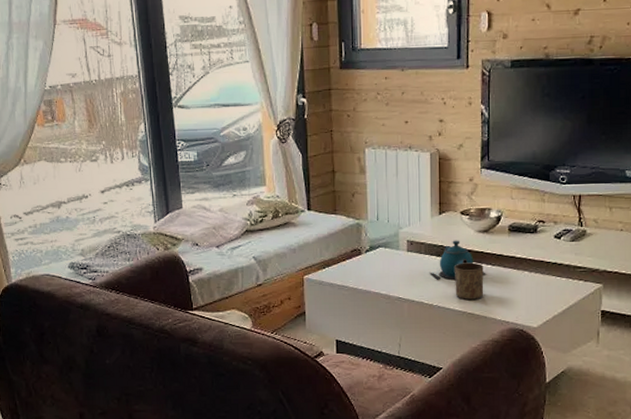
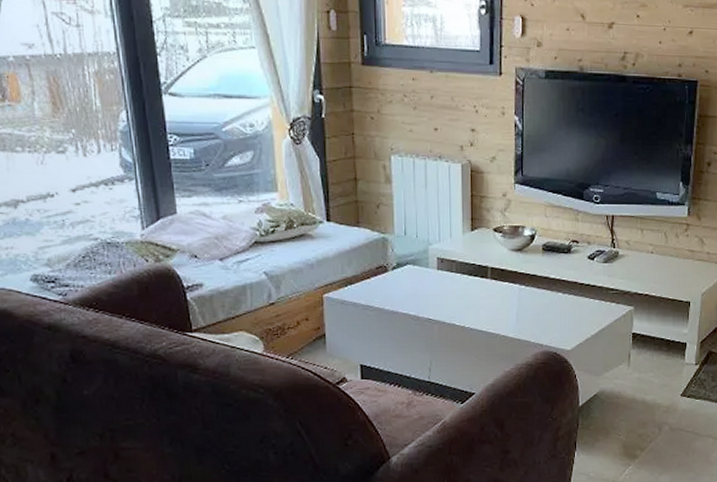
teapot: present [429,240,486,280] -> none [461,258,520,300]
cup: present [455,262,484,300] -> none [487,282,518,321]

